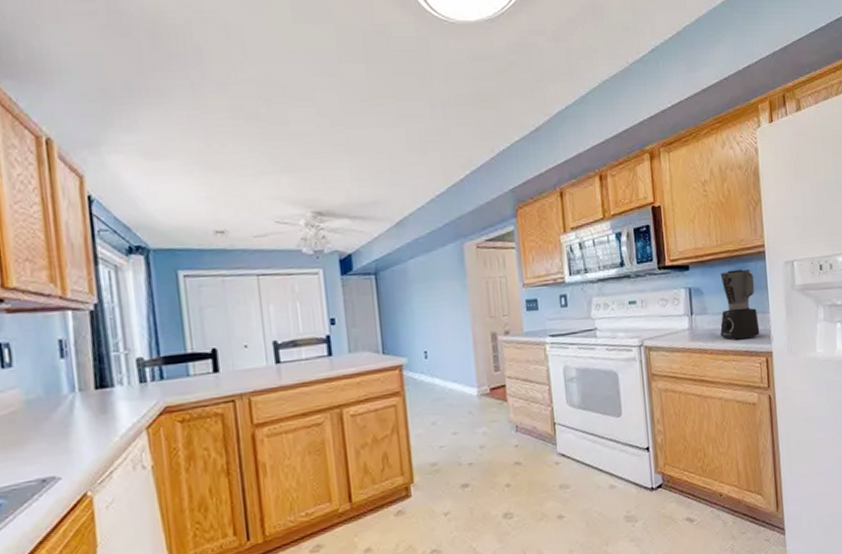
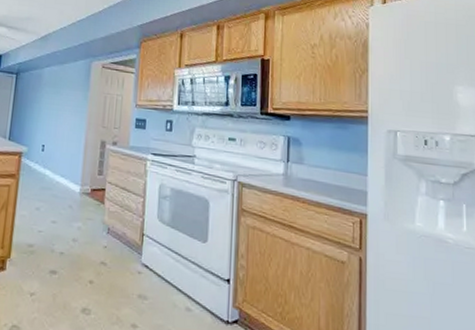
blender: present [720,269,760,341] -> none [315,127,356,197]

